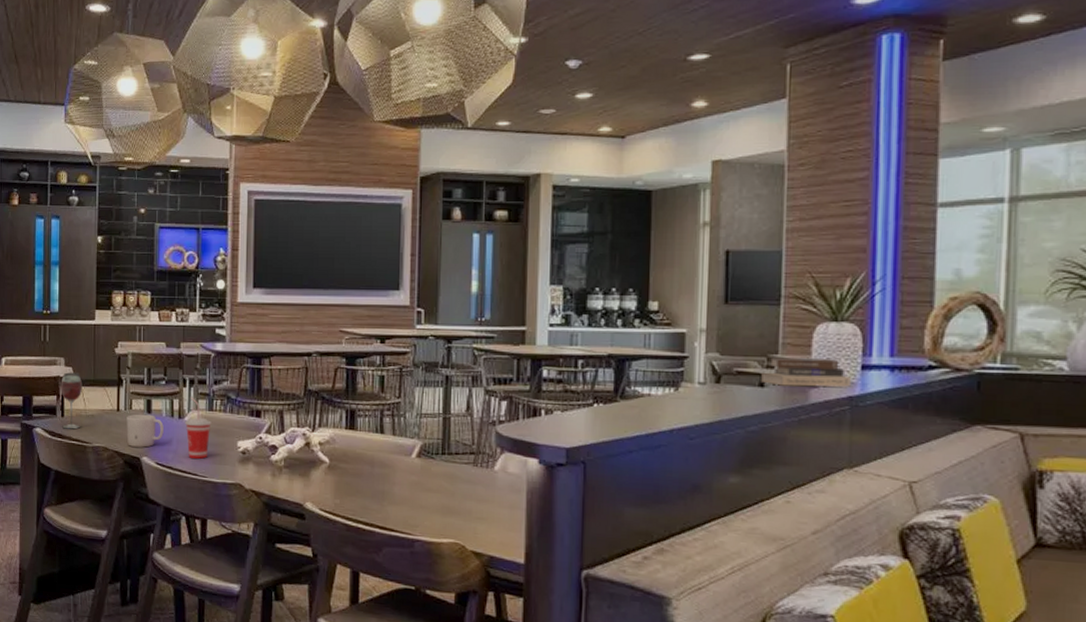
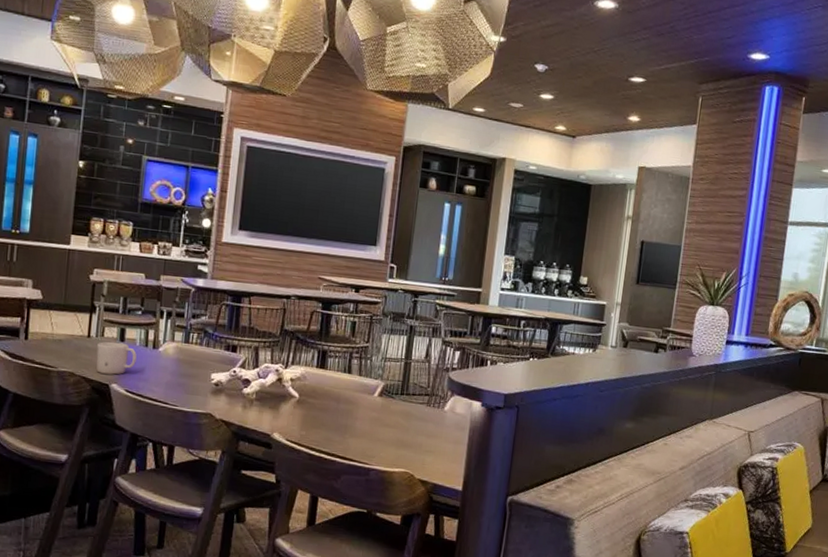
wineglass: present [60,372,83,430] -> none [25,294,52,353]
beverage cup: present [185,397,212,459] -> none [159,328,187,389]
books: present [759,357,851,387] -> none [655,330,718,357]

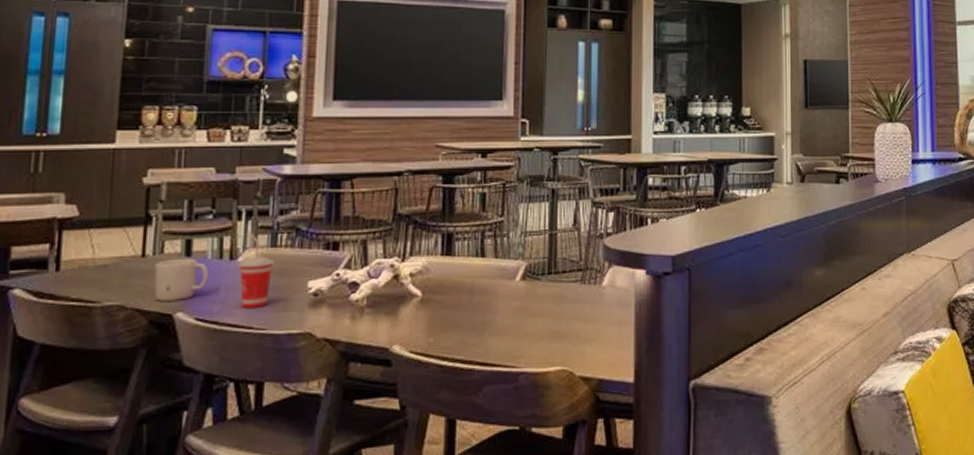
beverage cup: none [159,328,187,389] -> present [238,232,274,308]

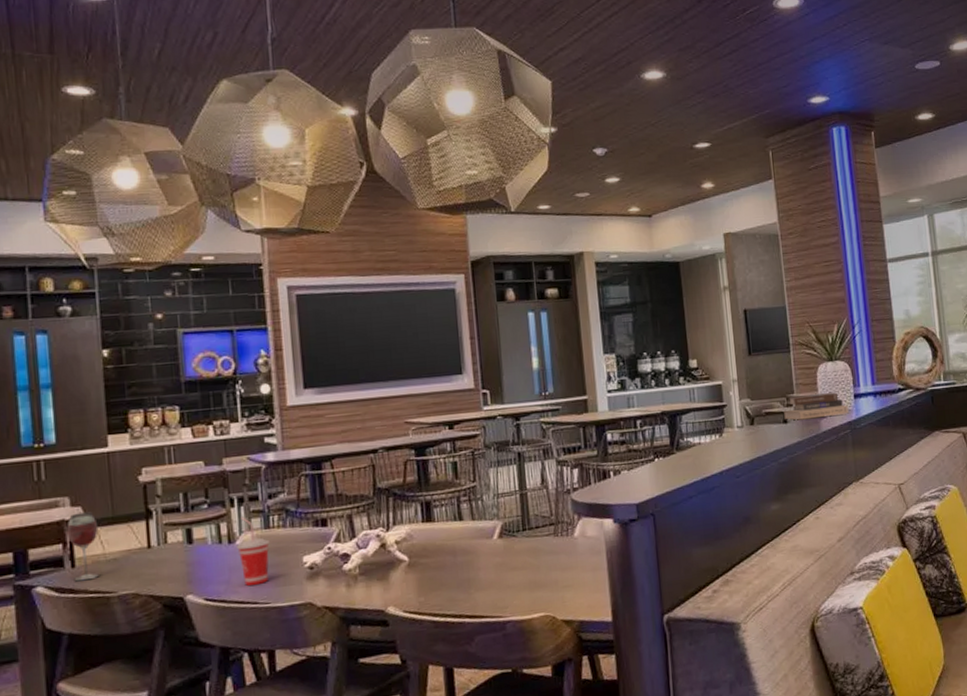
wineglass: none [56,211,92,287] -> present [66,512,99,582]
mug: present [153,258,209,301] -> none [161,545,211,587]
books: none [836,156,905,182] -> present [783,392,849,421]

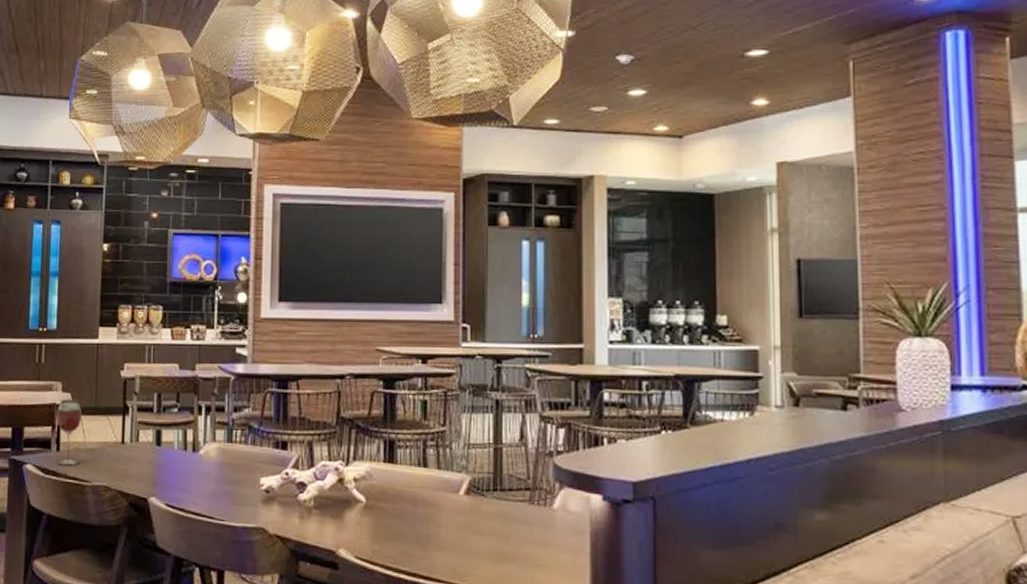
beverage cup: present [237,516,270,586] -> none [200,426,231,499]
books: present [783,392,849,421] -> none [842,377,940,410]

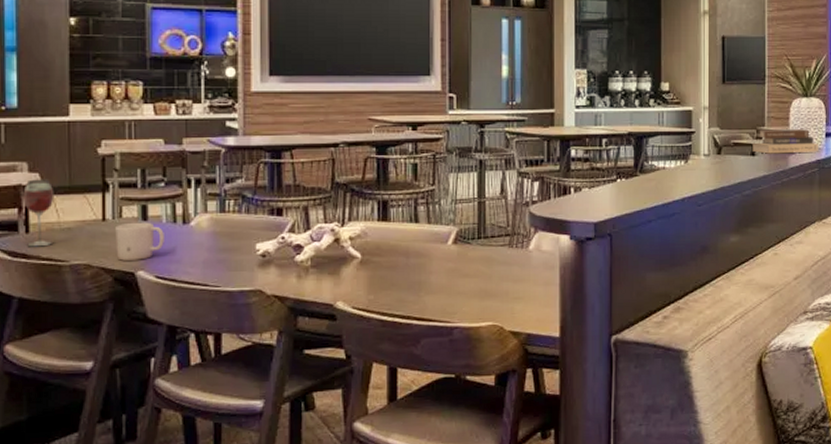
mug: none [132,447,175,486] -> present [115,222,164,261]
books: none [842,377,940,410] -> present [751,129,818,154]

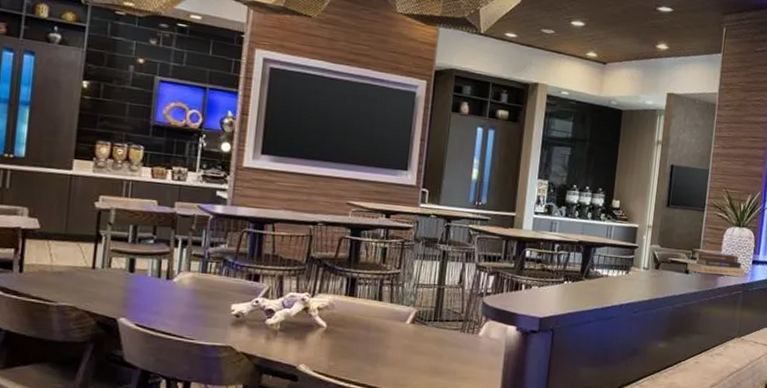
wineglass: present [23,179,55,247] -> none [19,224,51,287]
mug: present [115,222,164,261] -> none [101,273,148,308]

